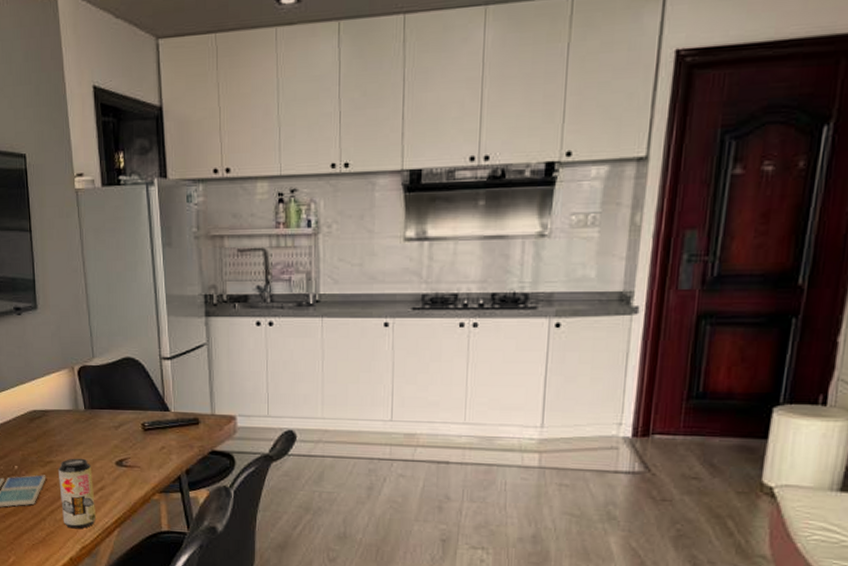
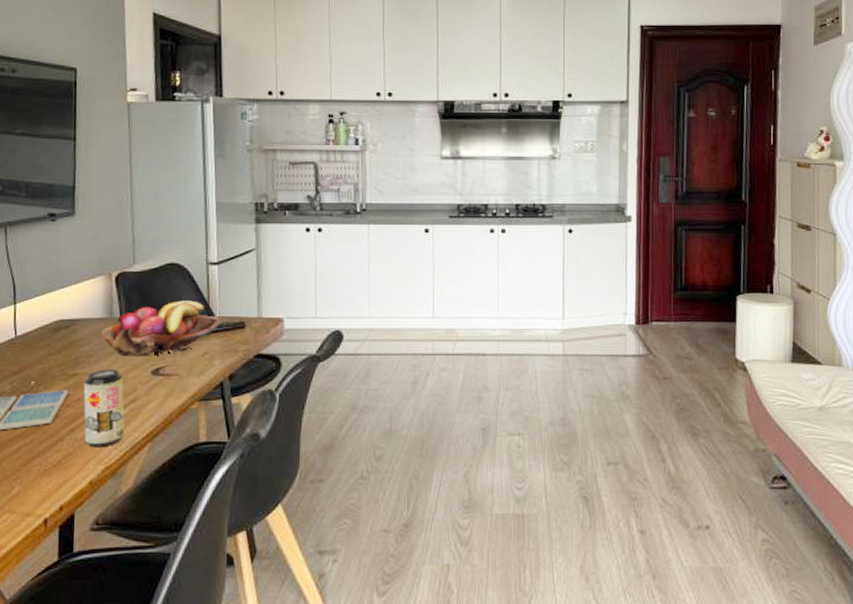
fruit basket: none [68,395,174,448] -> present [100,300,218,357]

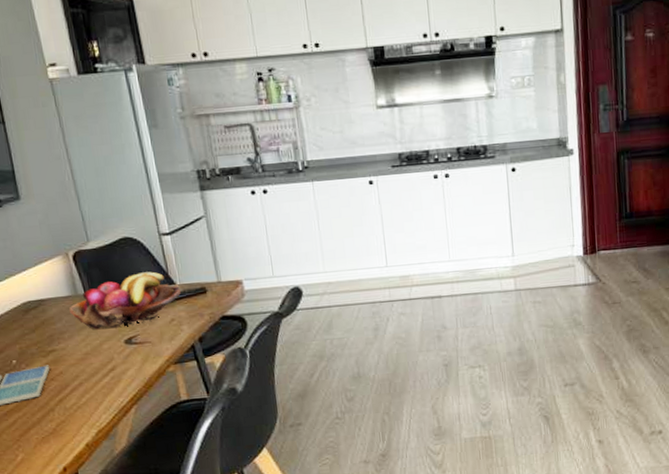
beverage can: present [83,369,125,448] -> none [61,342,110,415]

